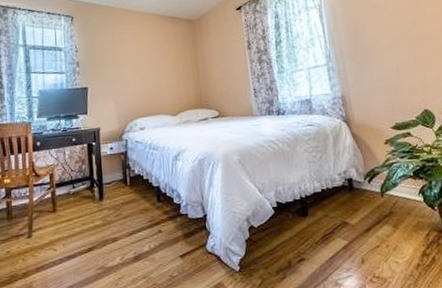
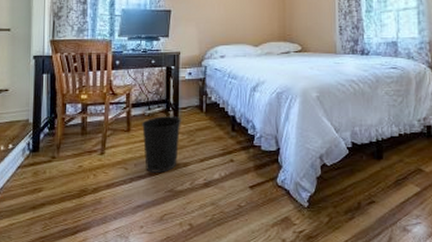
wastebasket: none [67,192,107,251] -> present [142,116,181,173]

